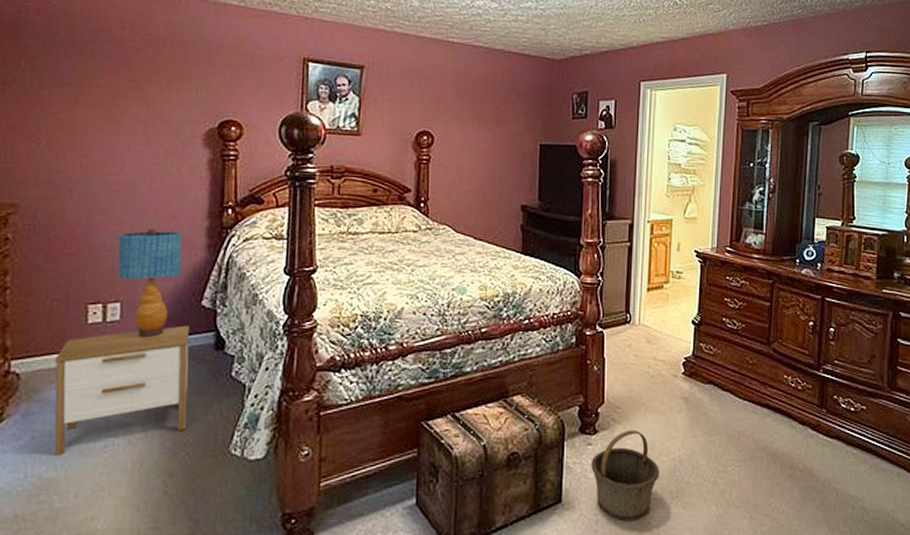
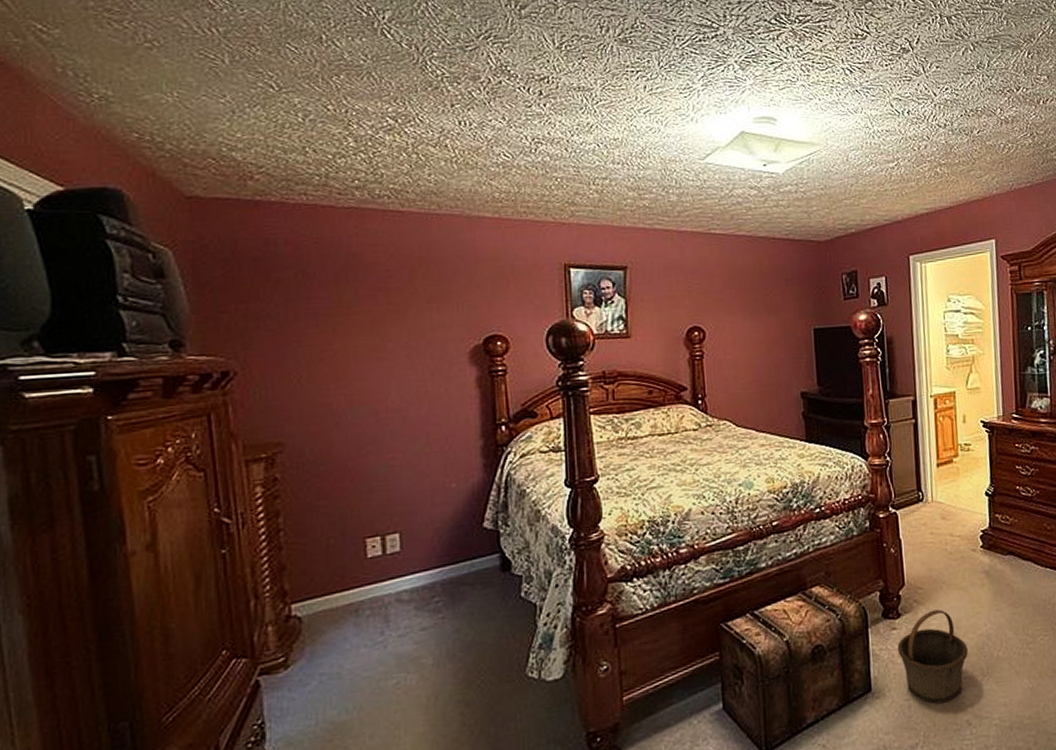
nightstand: present [54,325,190,455] -> none [337,549,479,697]
table lamp: present [117,228,182,339] -> none [391,453,459,568]

